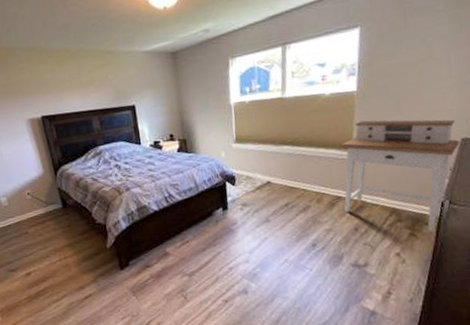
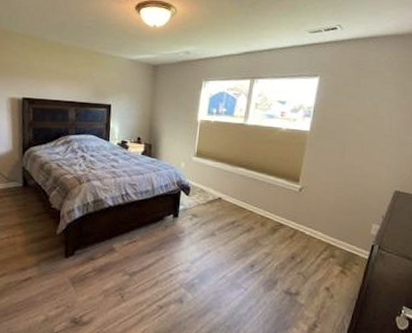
desk: present [340,119,460,233] -> none [284,158,393,274]

